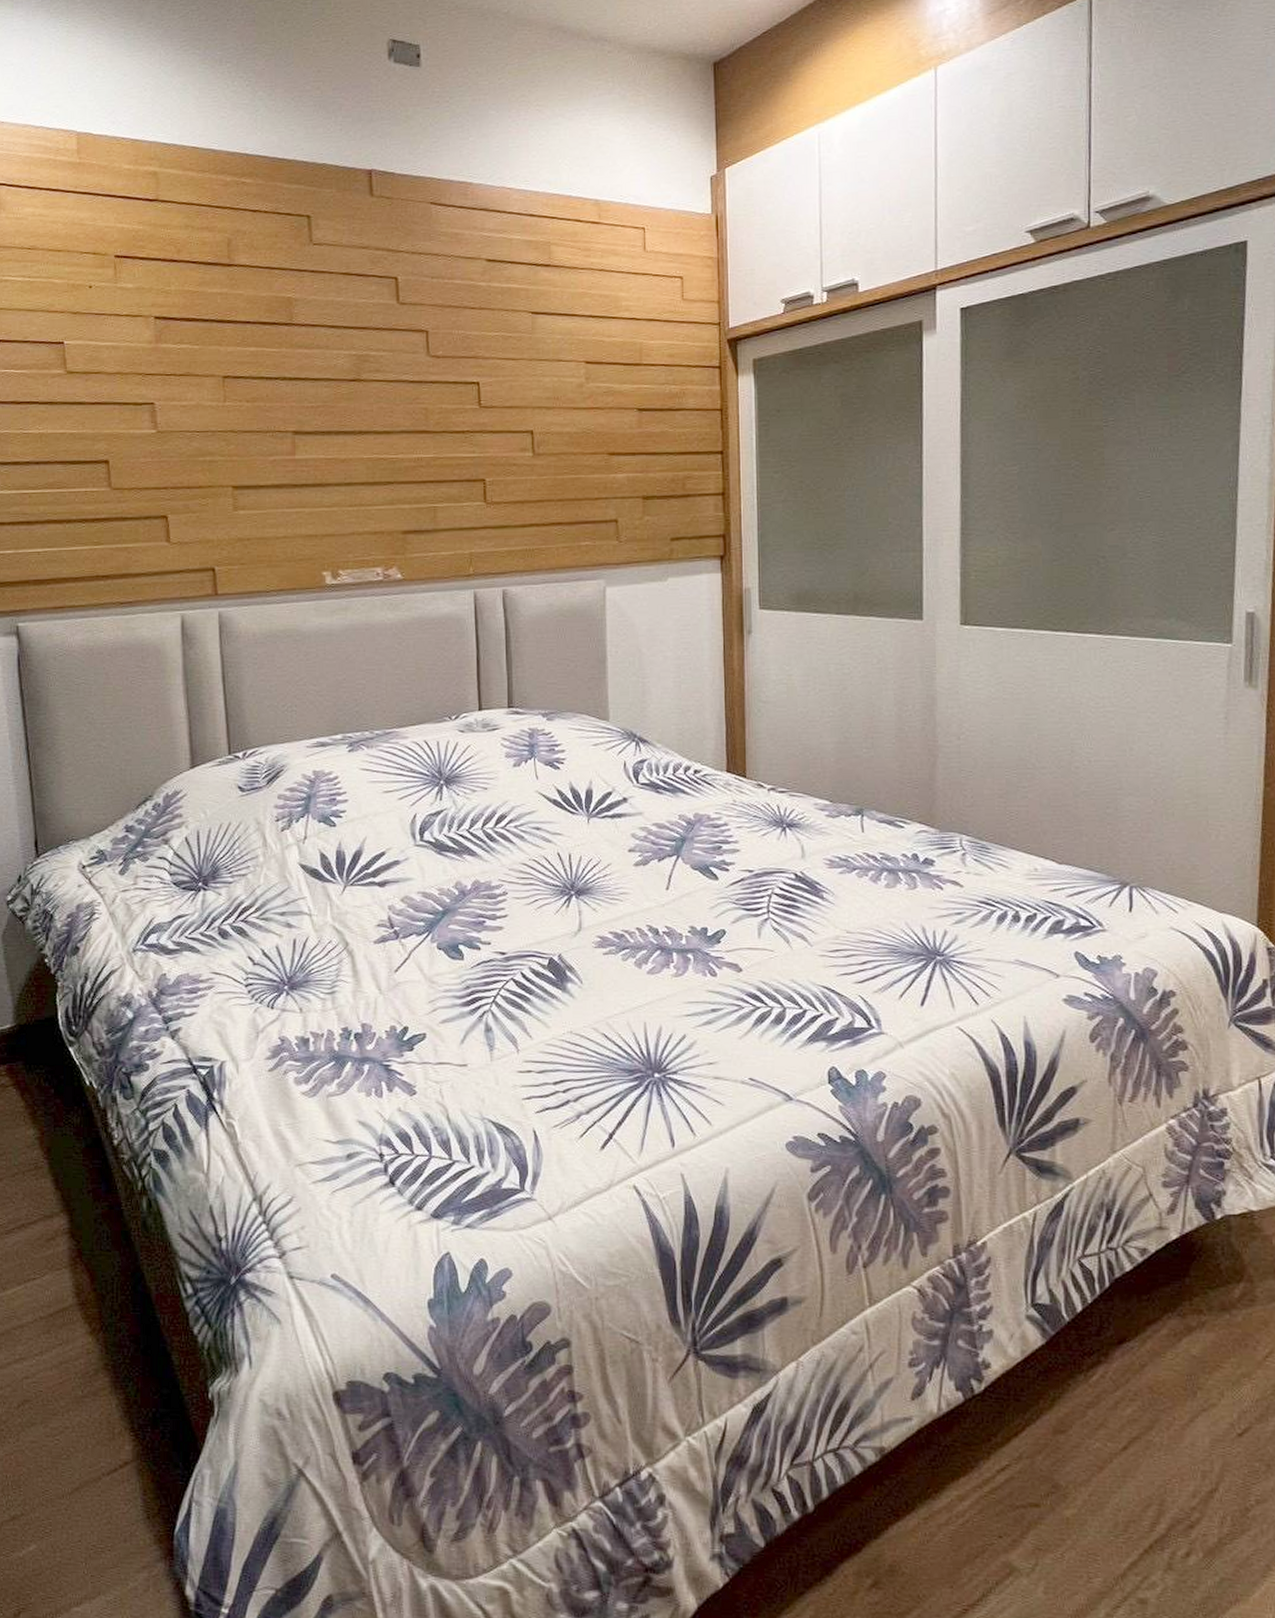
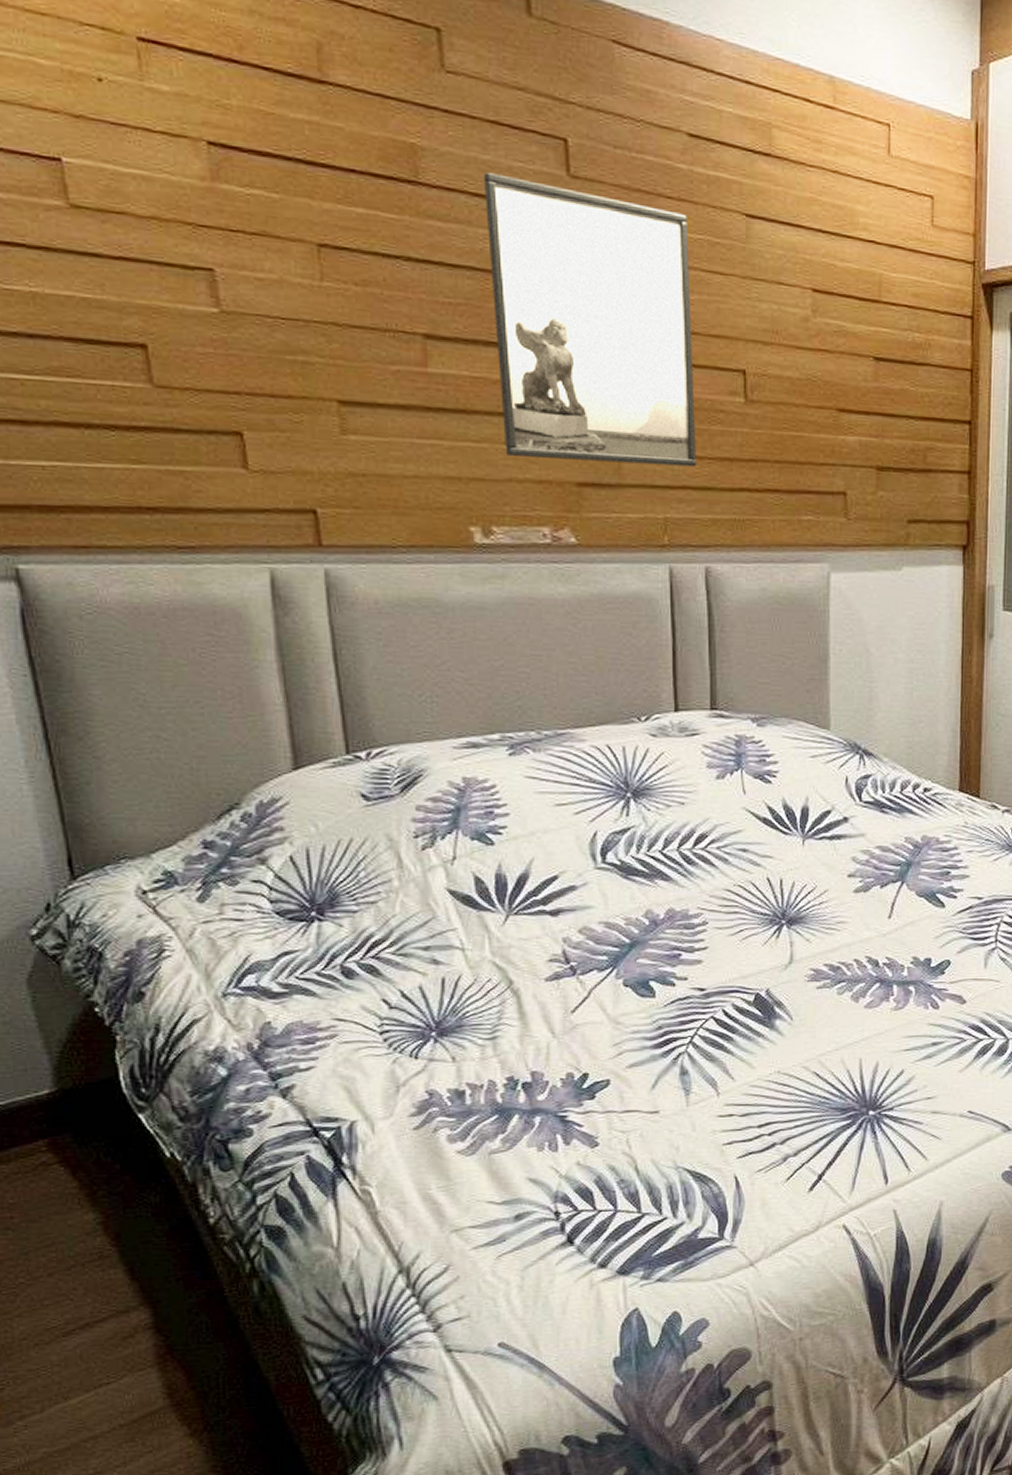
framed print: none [337,309,495,515] -> present [483,172,697,467]

